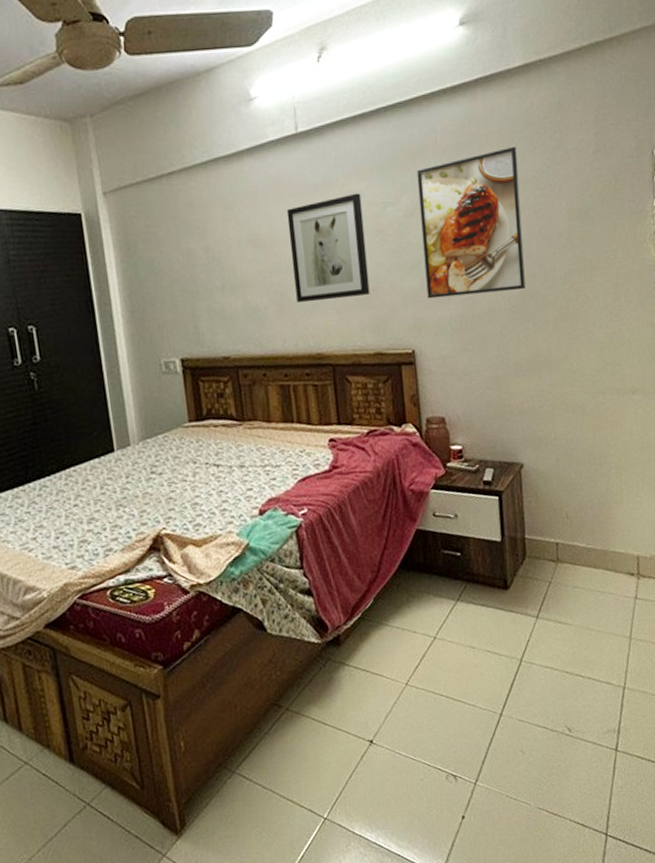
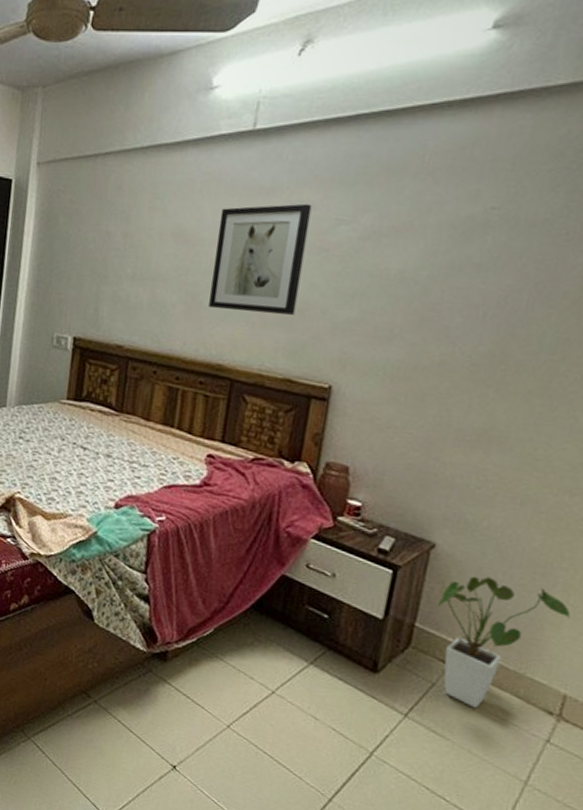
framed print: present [416,146,526,299] -> none [363,179,532,348]
house plant: none [536,476,626,592] -> present [436,576,571,709]

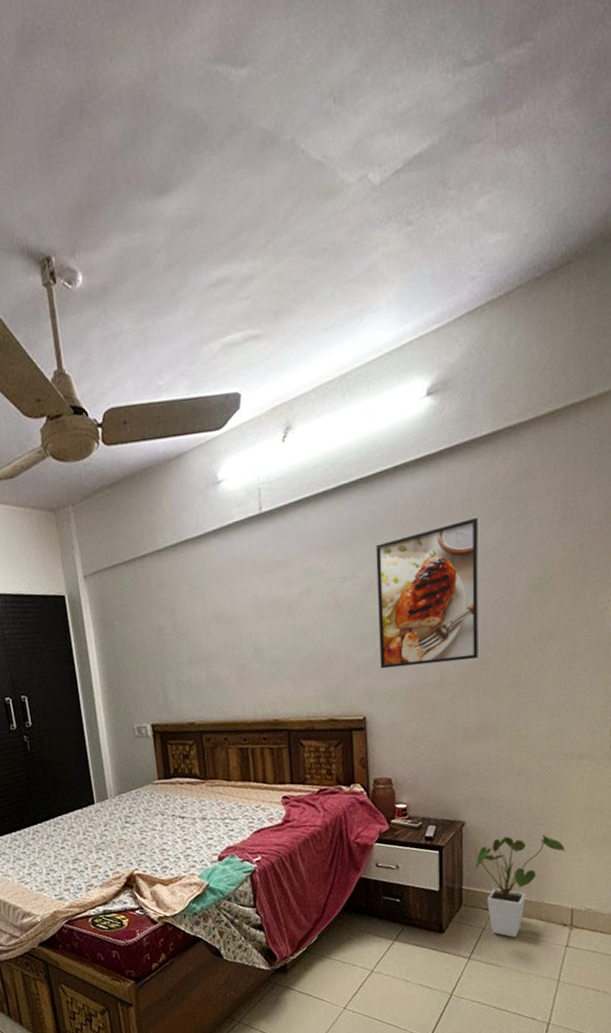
wall art: present [209,203,312,315] -> none [249,569,326,674]
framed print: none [363,179,532,348] -> present [376,517,479,669]

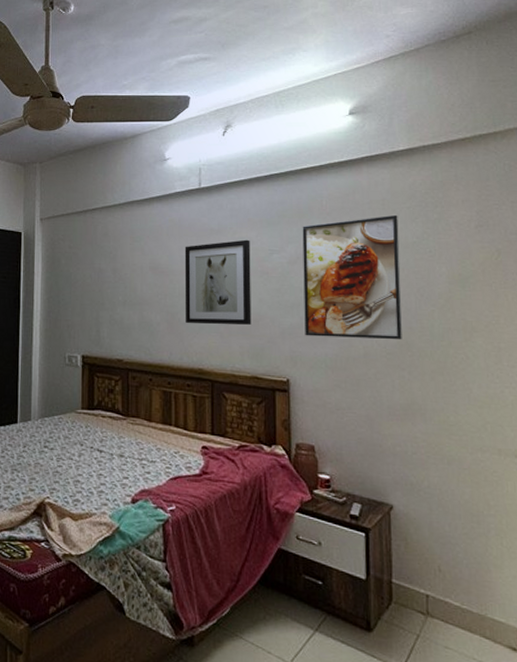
wall art: none [249,569,326,674] -> present [184,239,252,325]
house plant: present [474,835,565,938] -> none [405,530,507,654]

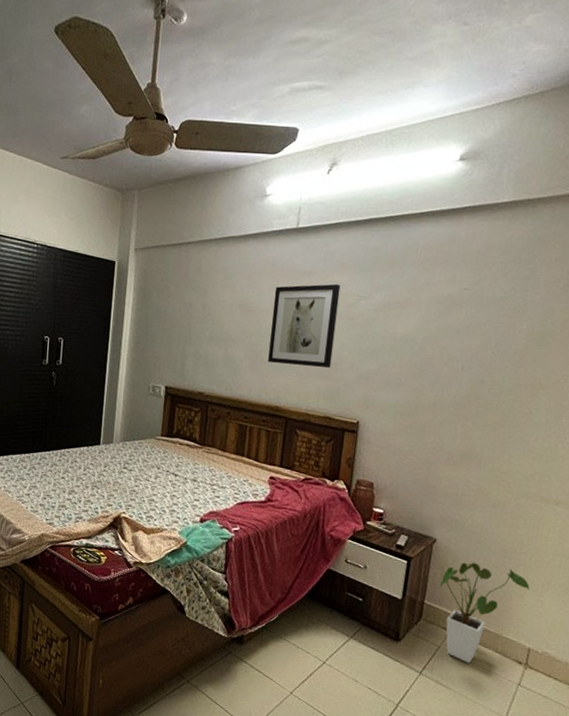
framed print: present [302,214,402,339] -> none [380,268,490,391]
house plant: none [405,530,507,654] -> present [439,562,530,664]

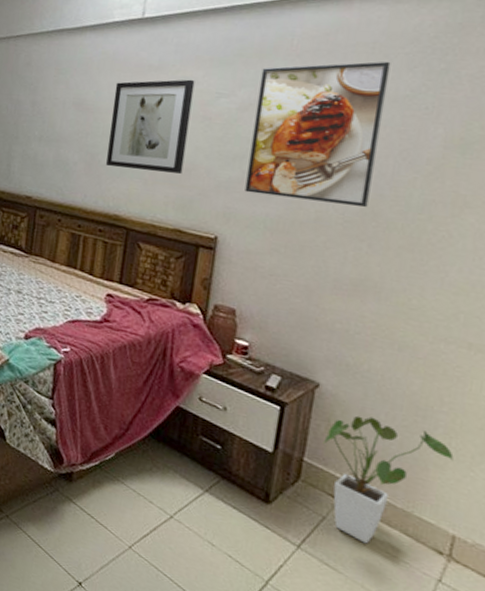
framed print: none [380,268,490,391] -> present [244,61,391,207]

